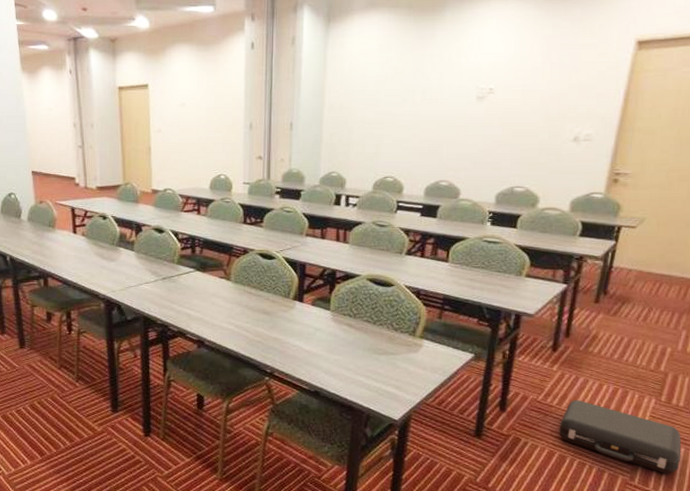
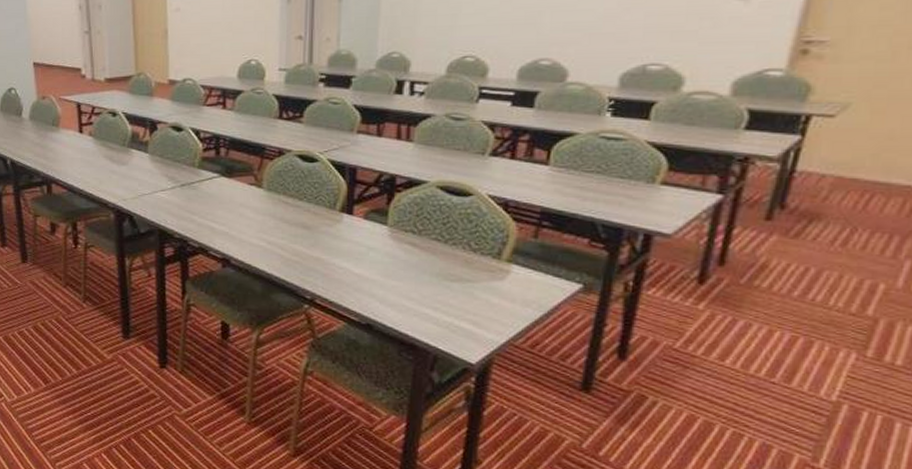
briefcase: present [558,400,681,475] -> none [703,349,897,458]

